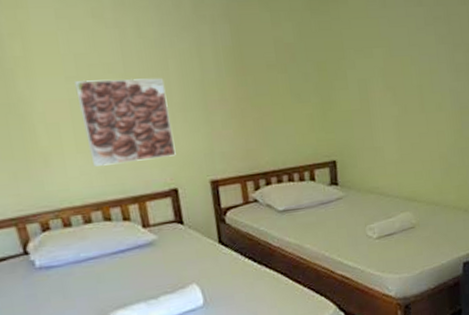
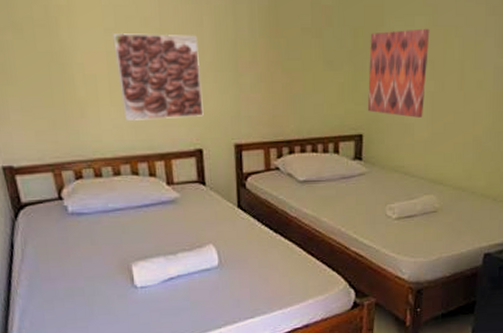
wall art: none [333,59,391,141] -> present [367,28,430,118]

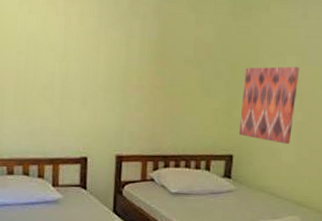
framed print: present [112,32,204,120] -> none [23,55,94,130]

